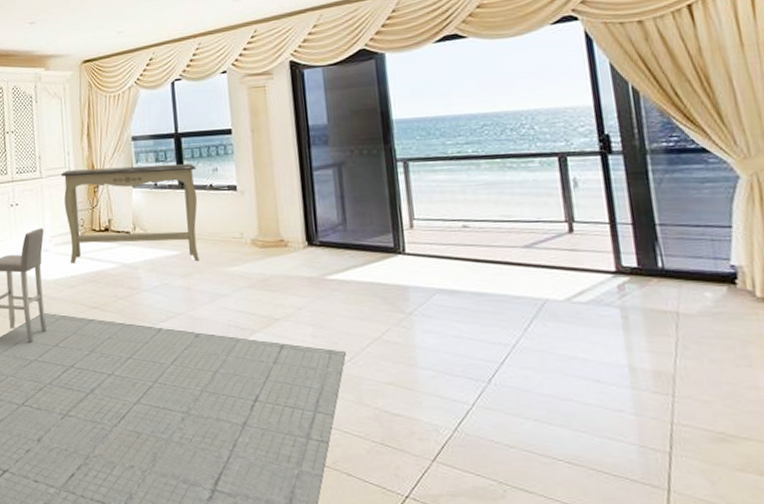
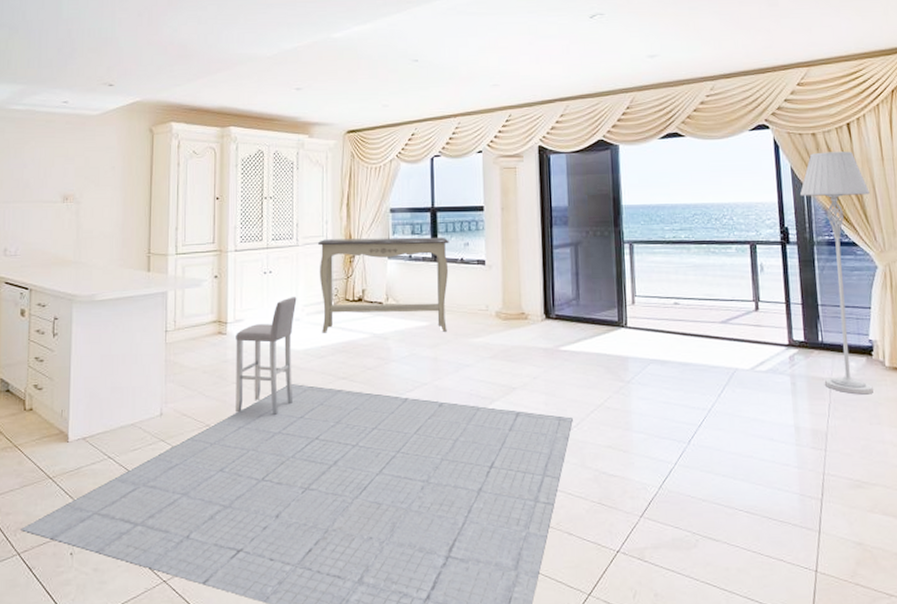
floor lamp: none [623,38,740,331] -> present [799,151,873,395]

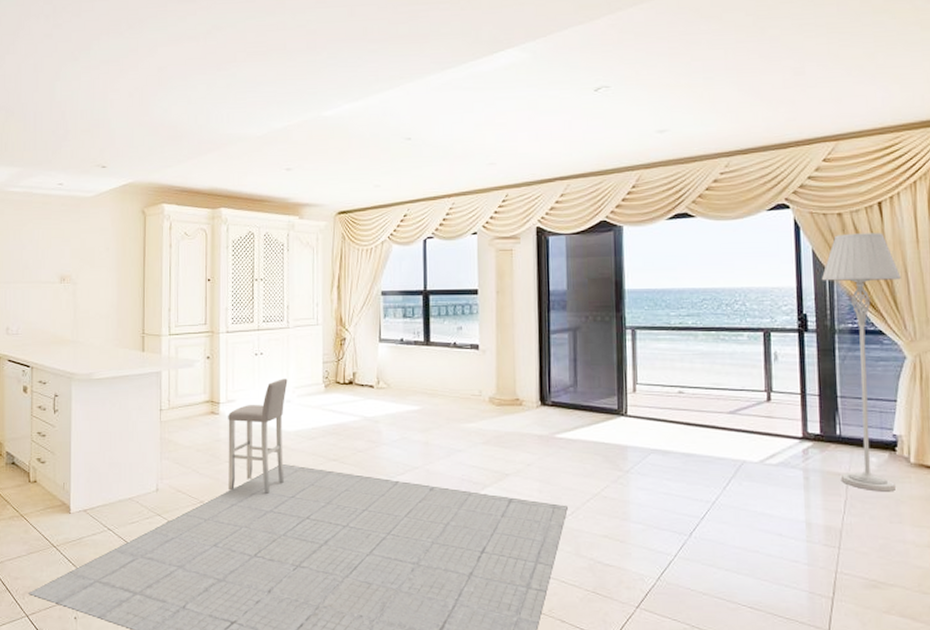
console table: present [317,237,449,333] -> none [308,320,442,416]

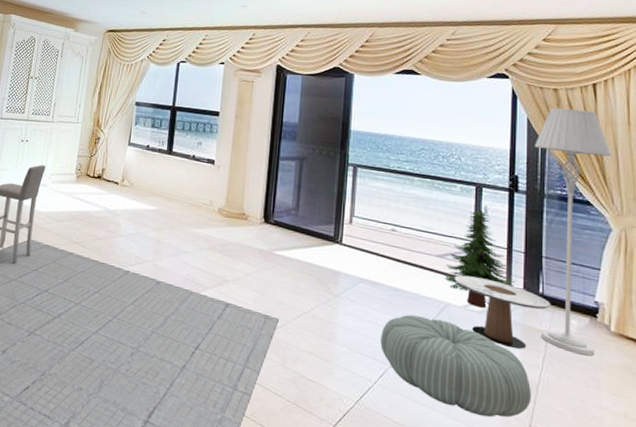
pouf: none [677,479,835,571] -> present [380,314,531,418]
tree: none [738,357,812,460] -> present [444,210,516,308]
side table: none [748,429,849,496] -> present [454,275,551,349]

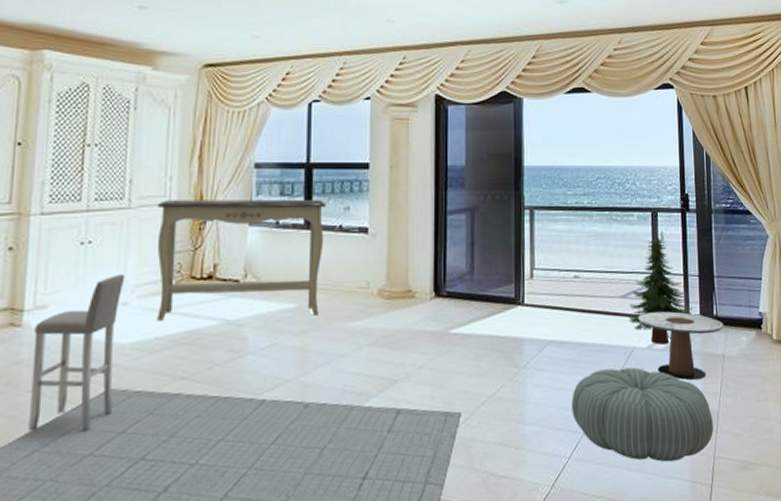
console table: none [63,120,184,218] -> present [157,199,326,321]
floor lamp: present [534,108,611,357] -> none [700,115,764,371]

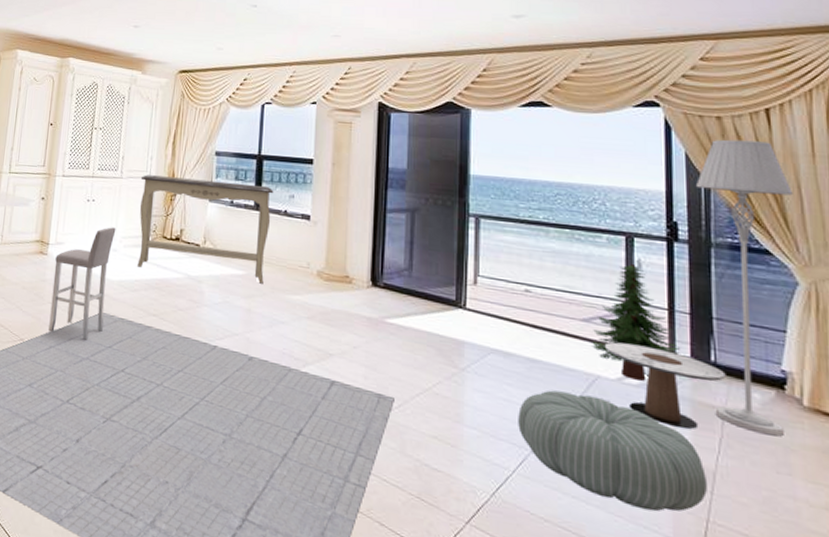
floor lamp: none [700,115,764,371] -> present [695,139,793,437]

